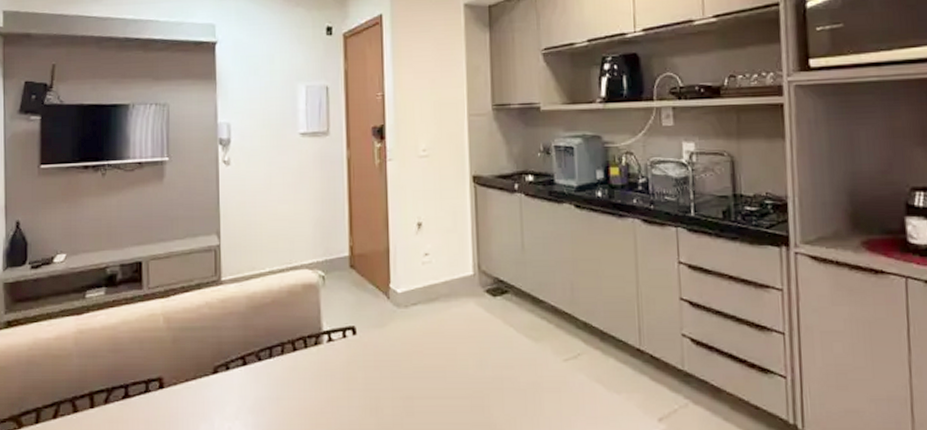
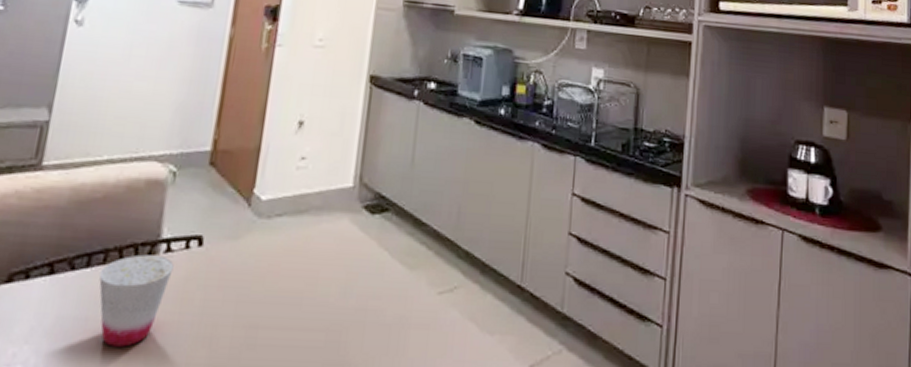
cup: none [280,345,337,419] -> present [98,254,174,347]

